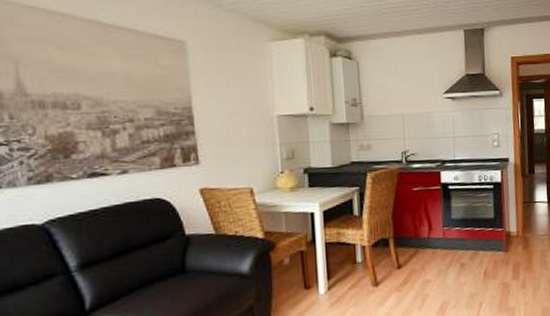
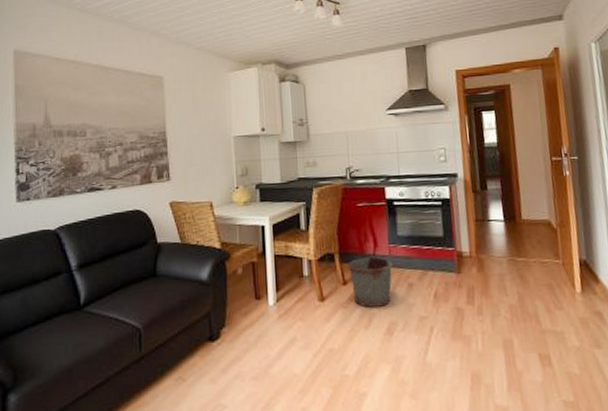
bucket: none [402,240,447,289] -> present [347,257,393,308]

